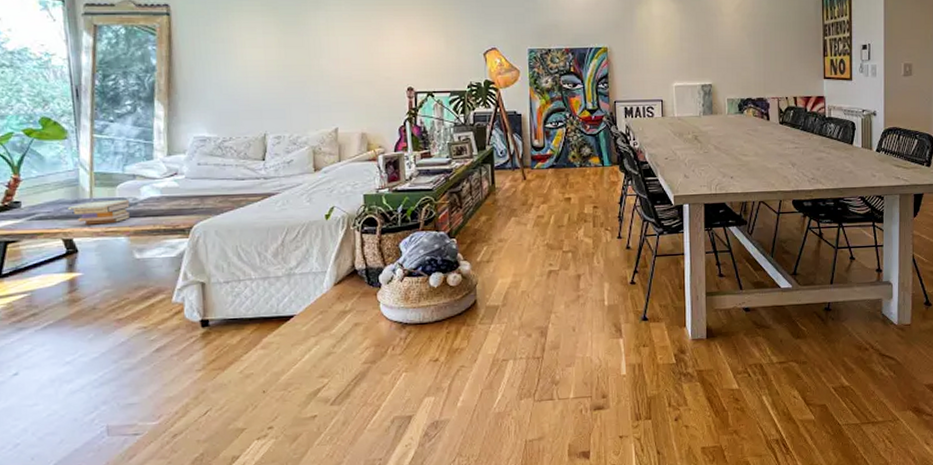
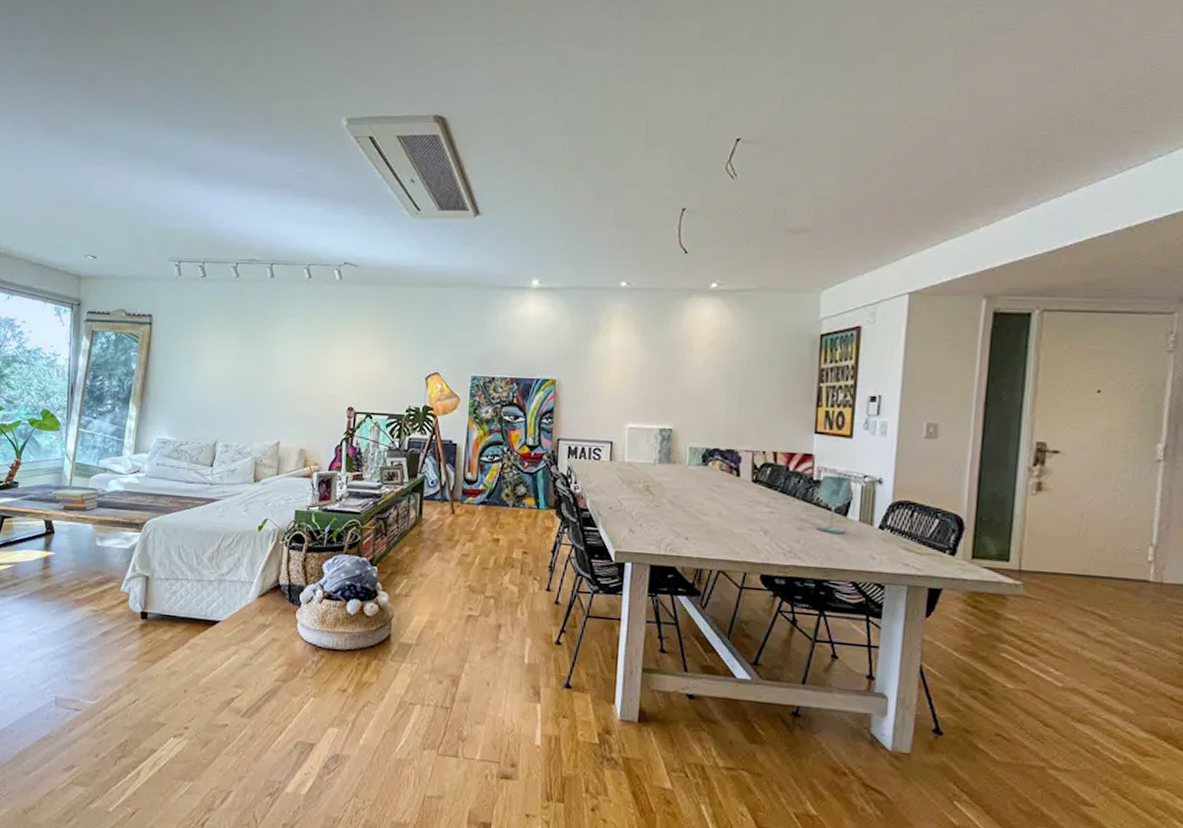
wine glass: none [829,113,856,159] -> present [816,476,853,533]

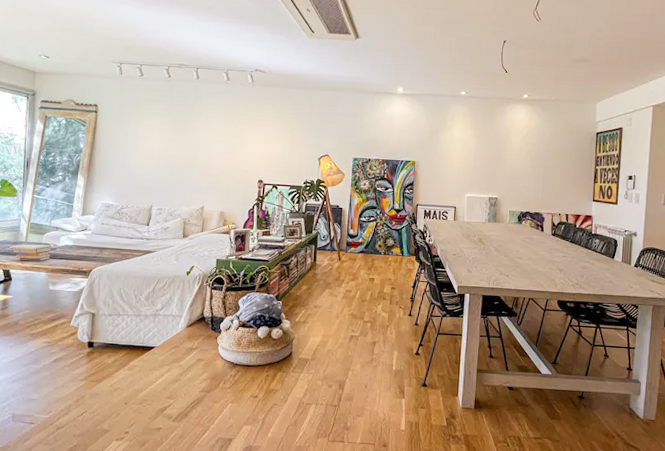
wine glass: present [816,476,853,533] -> none [594,231,618,270]

